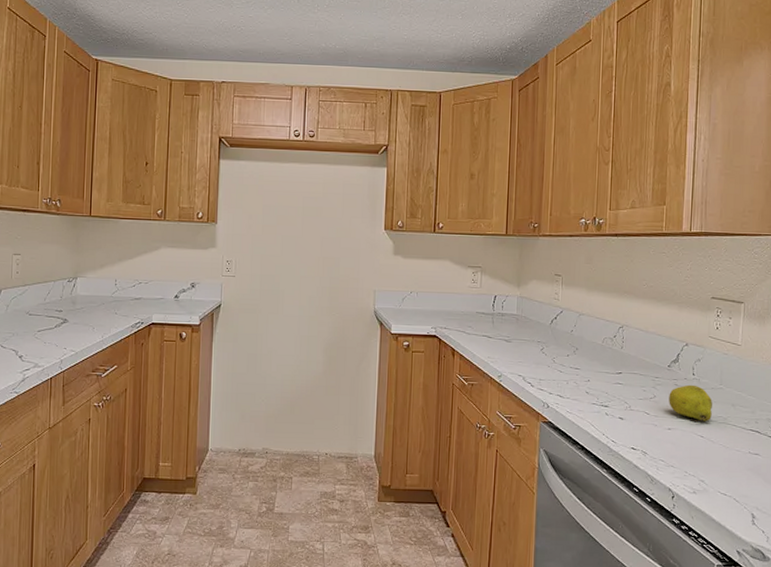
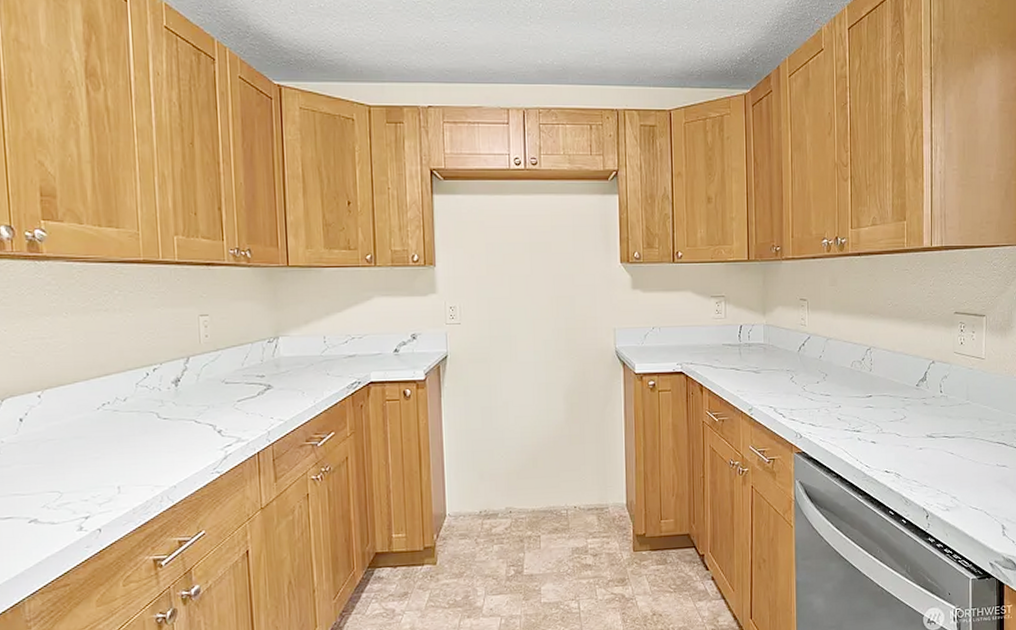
fruit: present [669,384,712,423] -> none [919,402,960,440]

